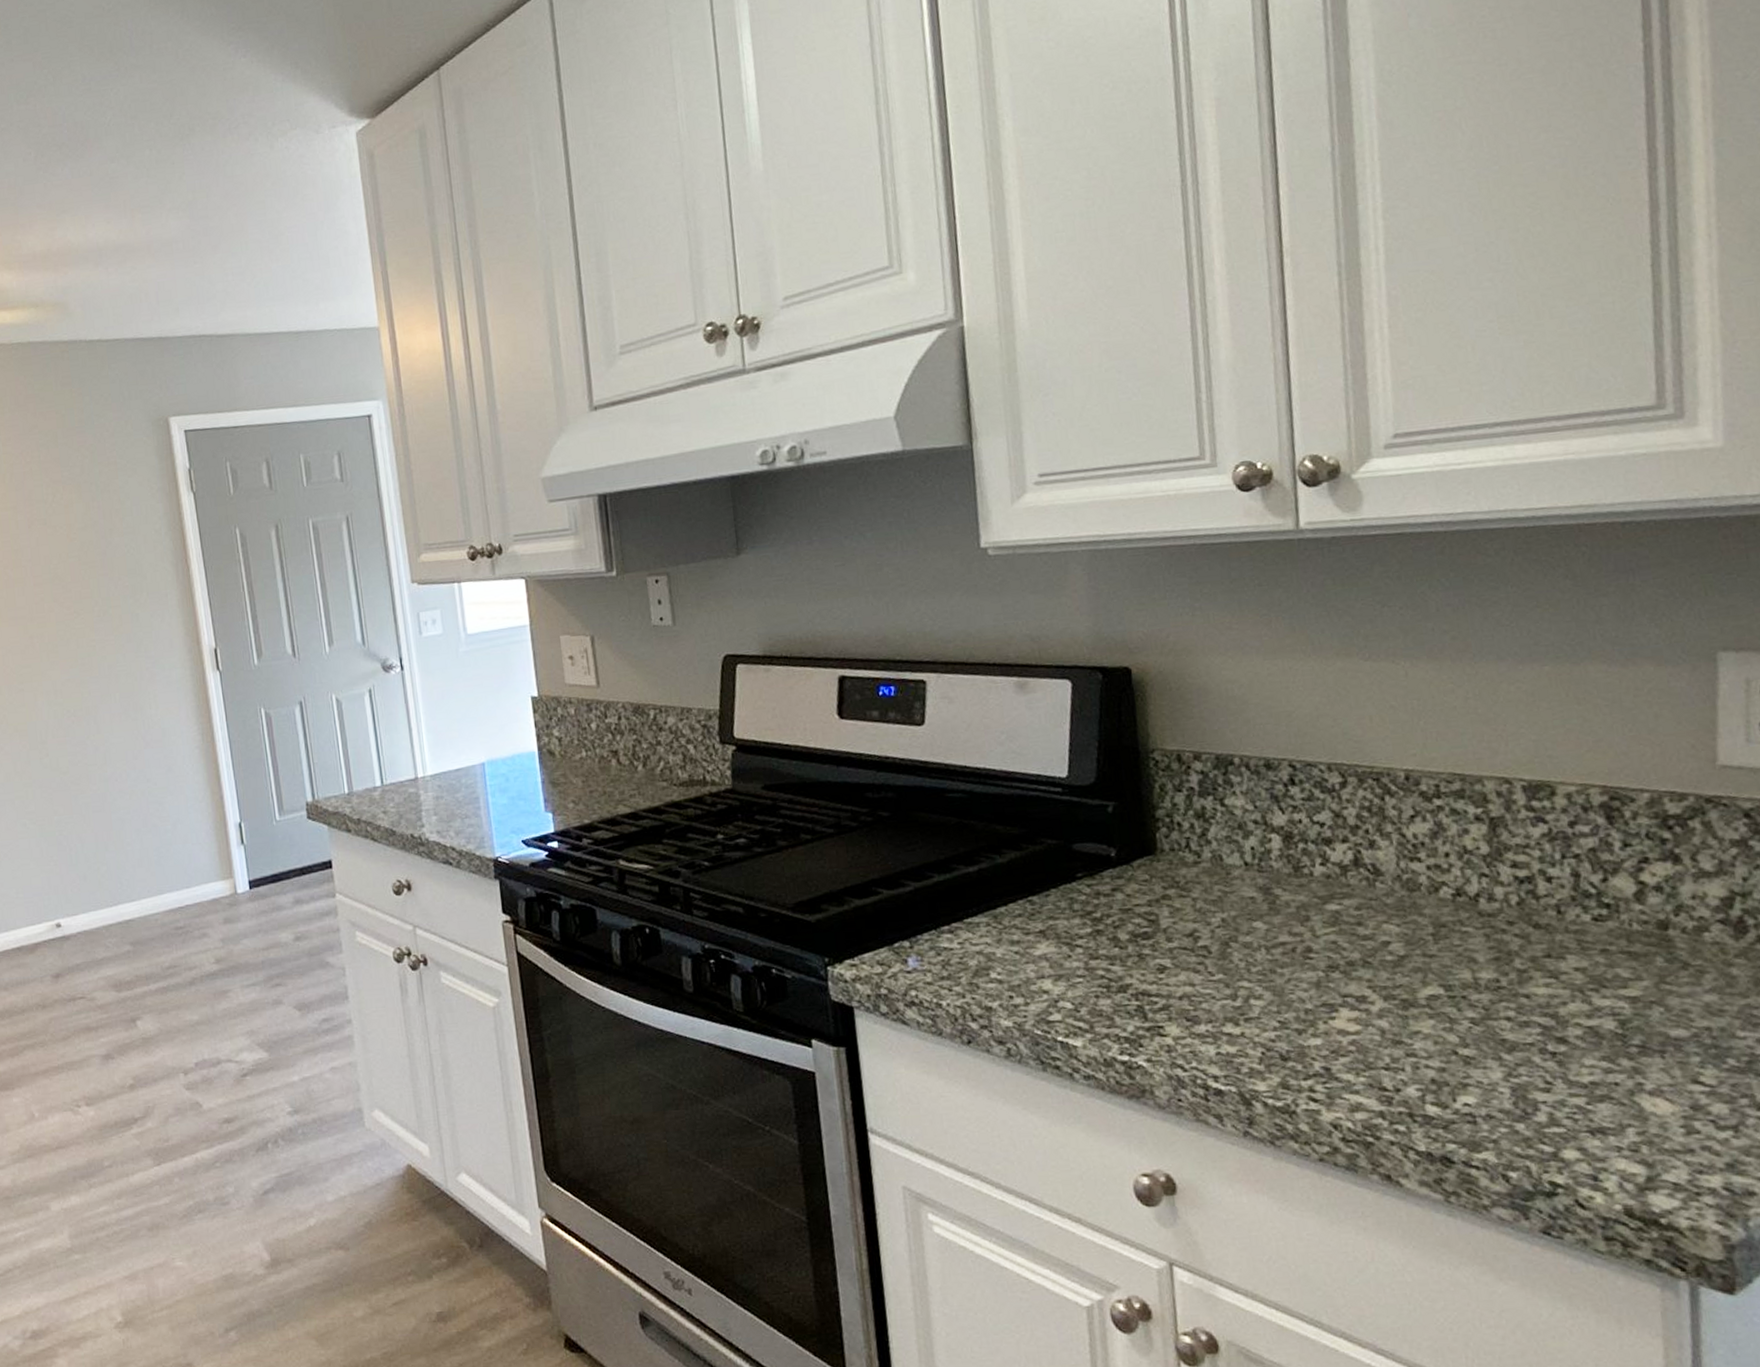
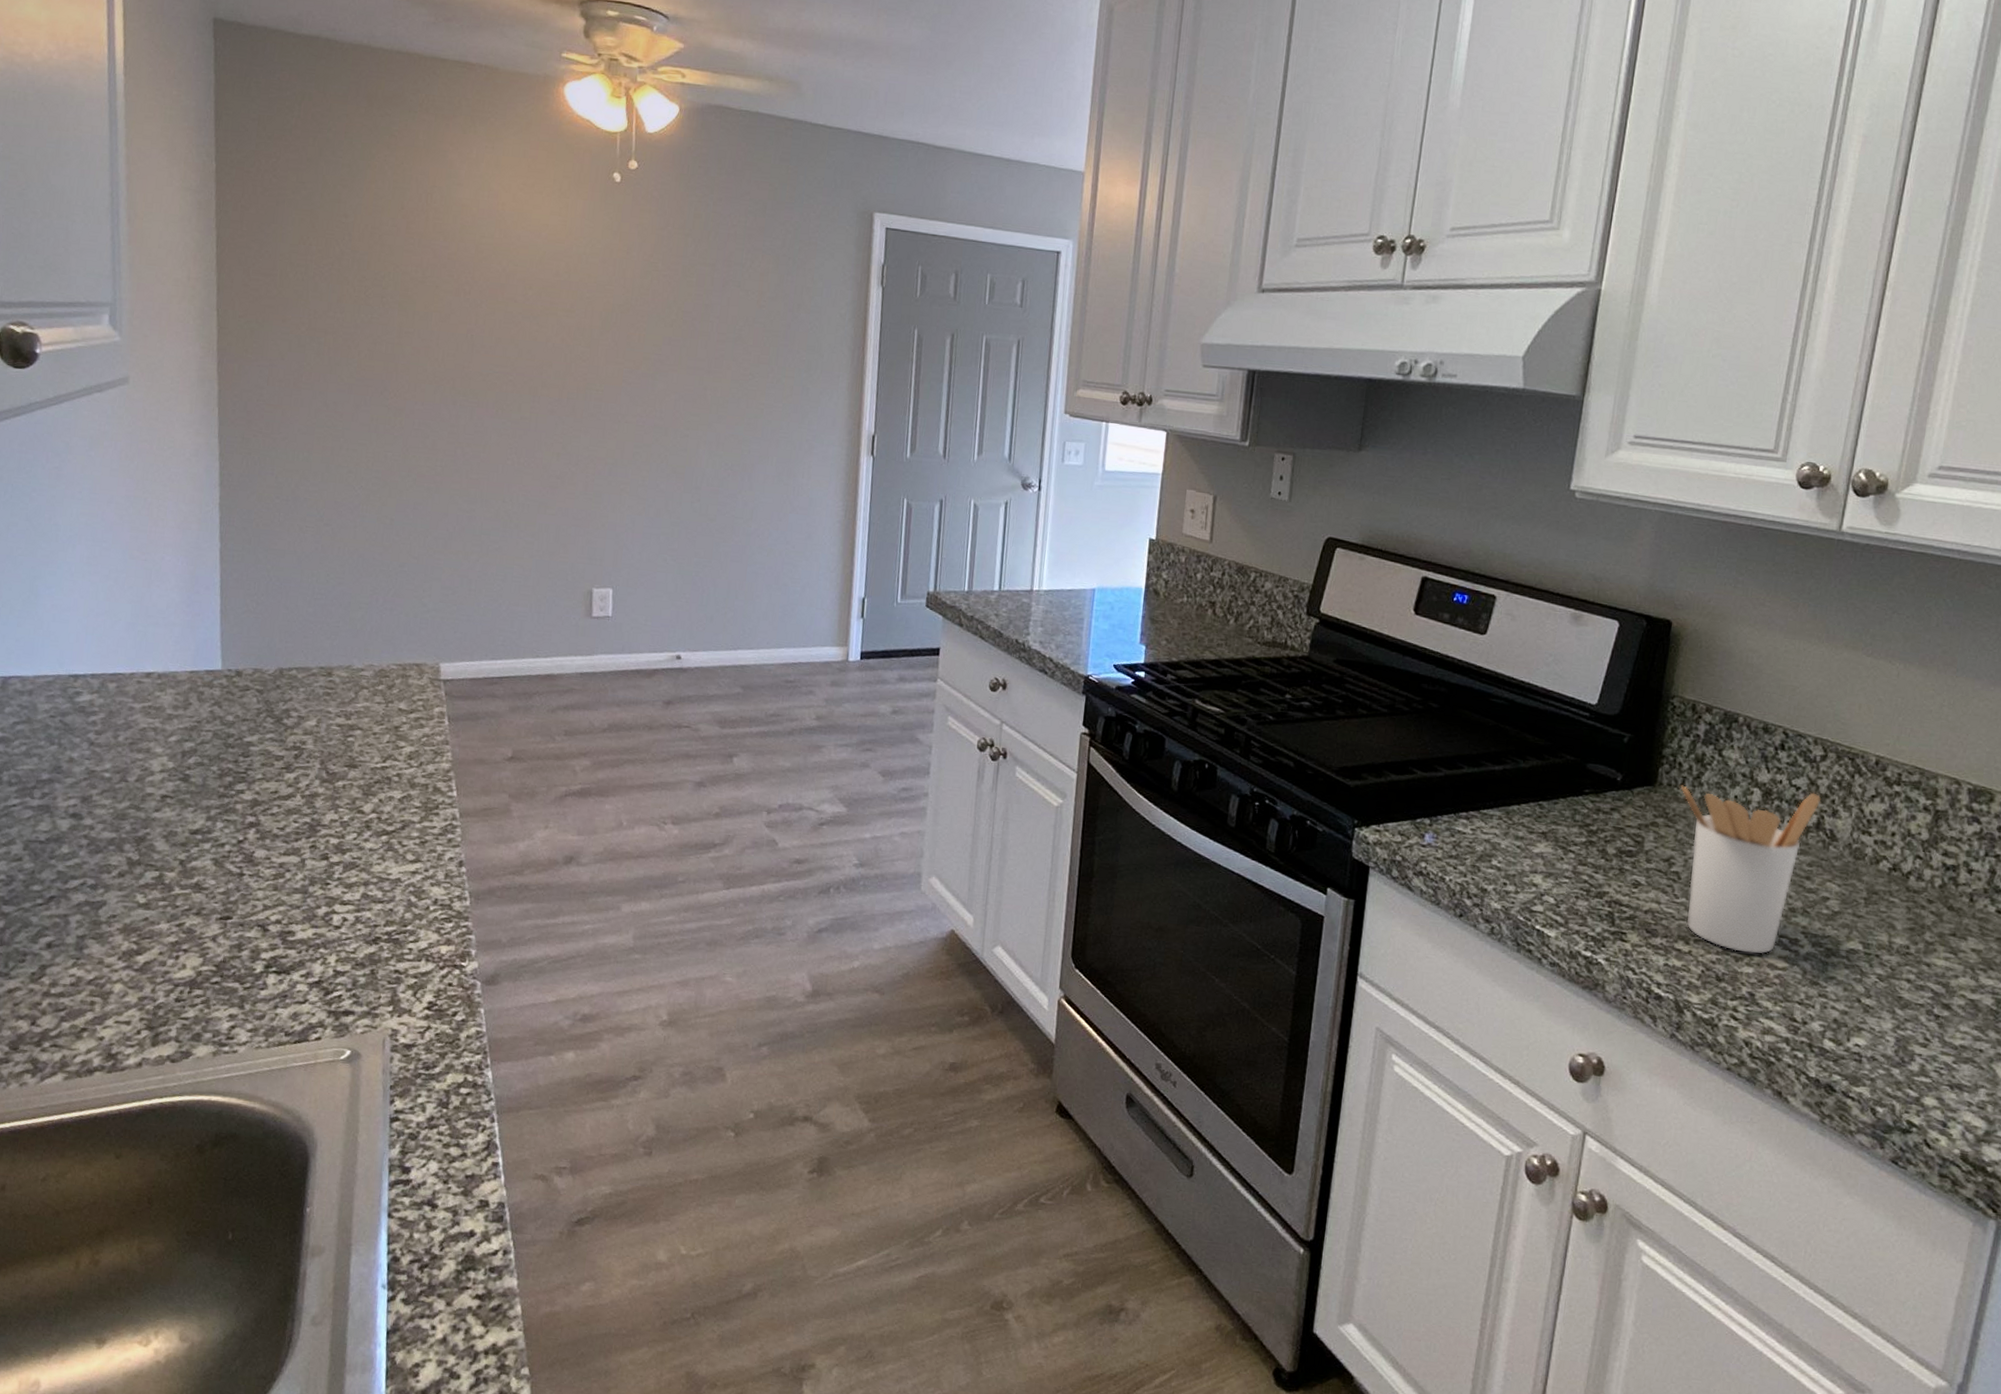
utensil holder: none [1185,825,1352,1023] -> present [1680,785,1821,955]

